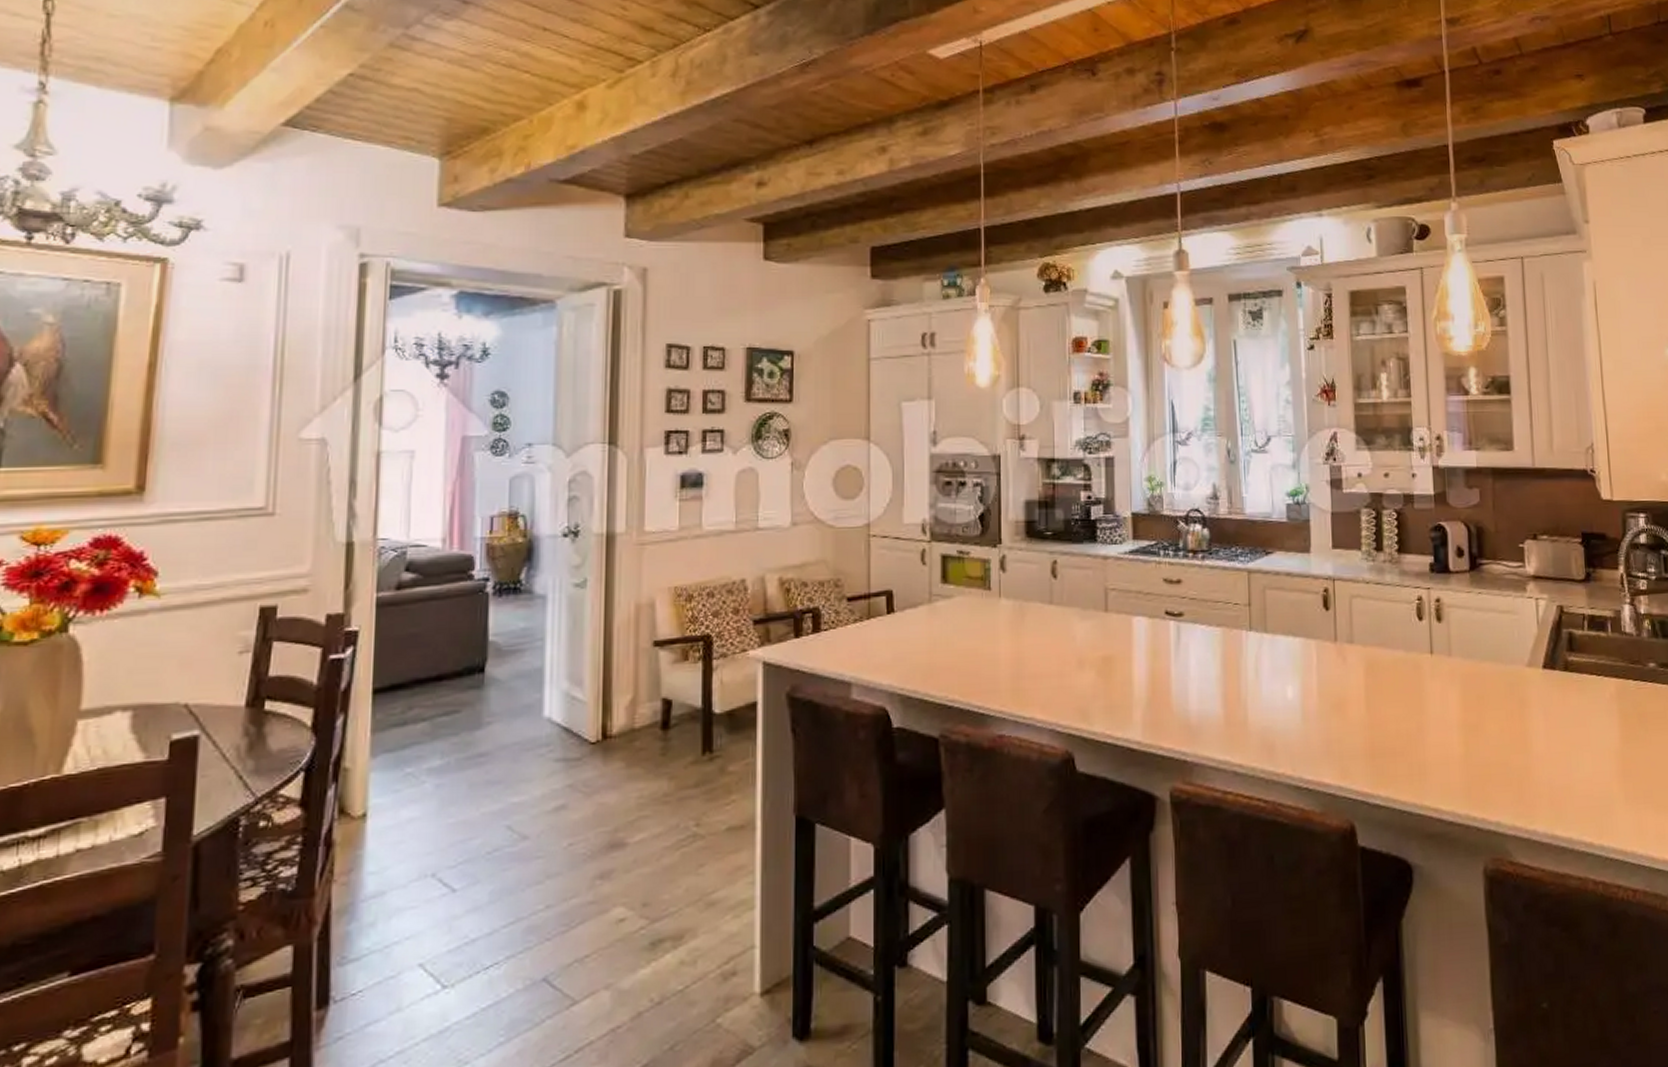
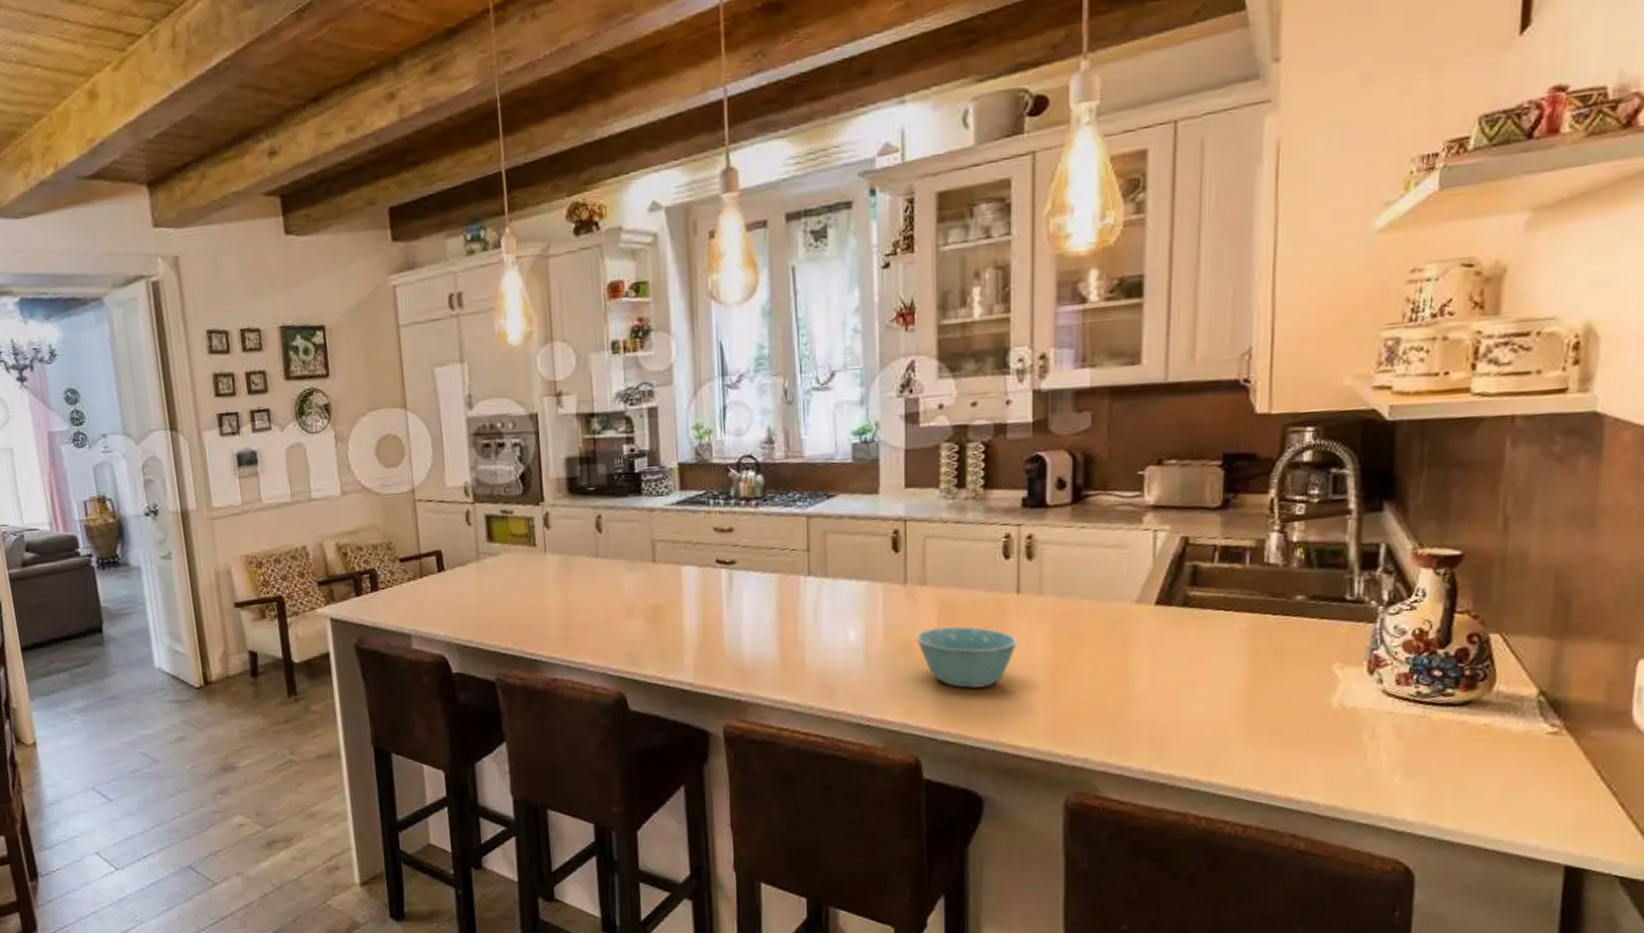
bowl: none [1346,686,1433,749] -> present [915,626,1017,689]

